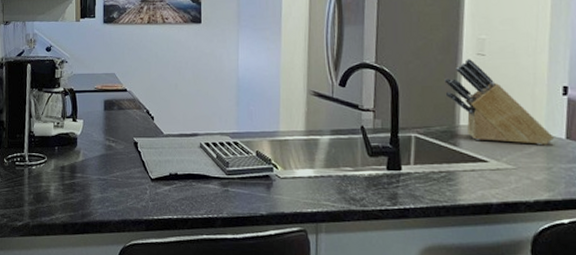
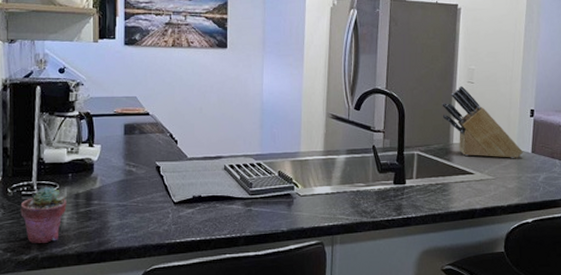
potted succulent: none [14,158,54,211] -> present [20,186,67,243]

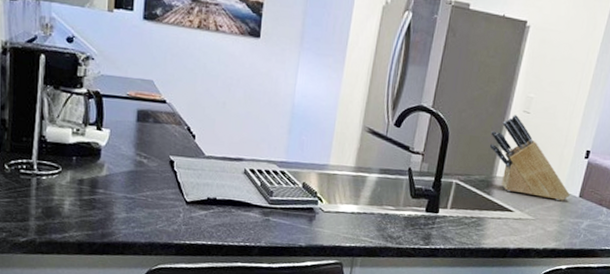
potted succulent: present [20,186,67,243] -> none [18,167,69,228]

